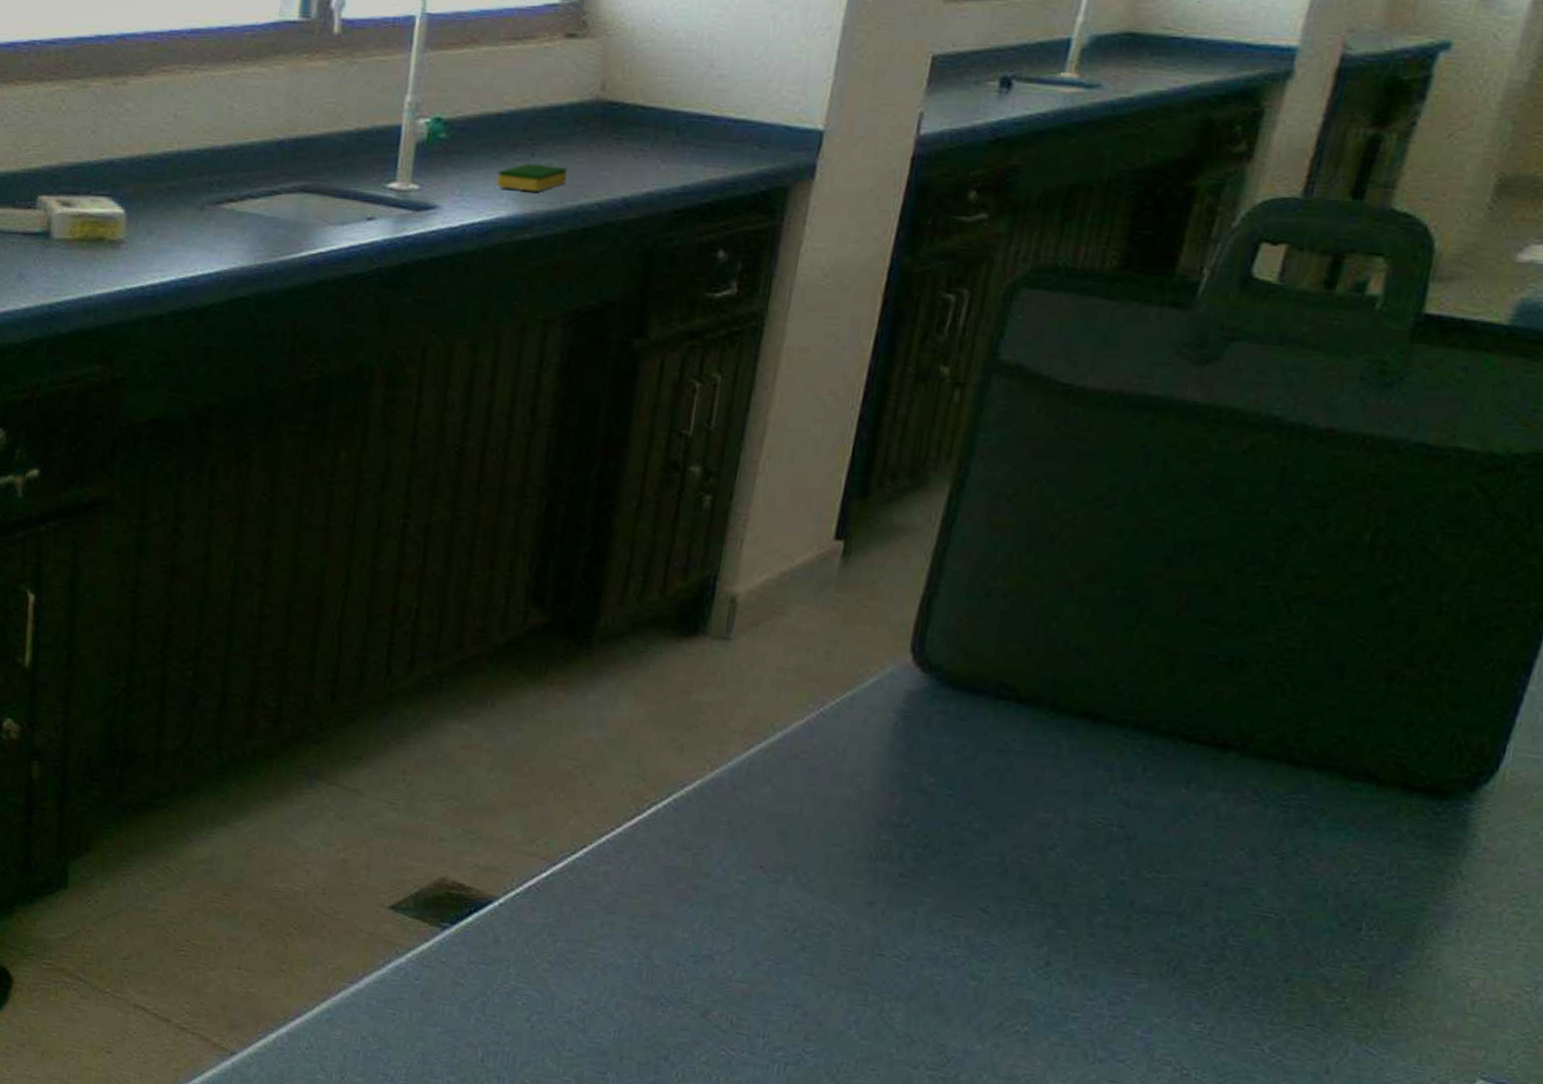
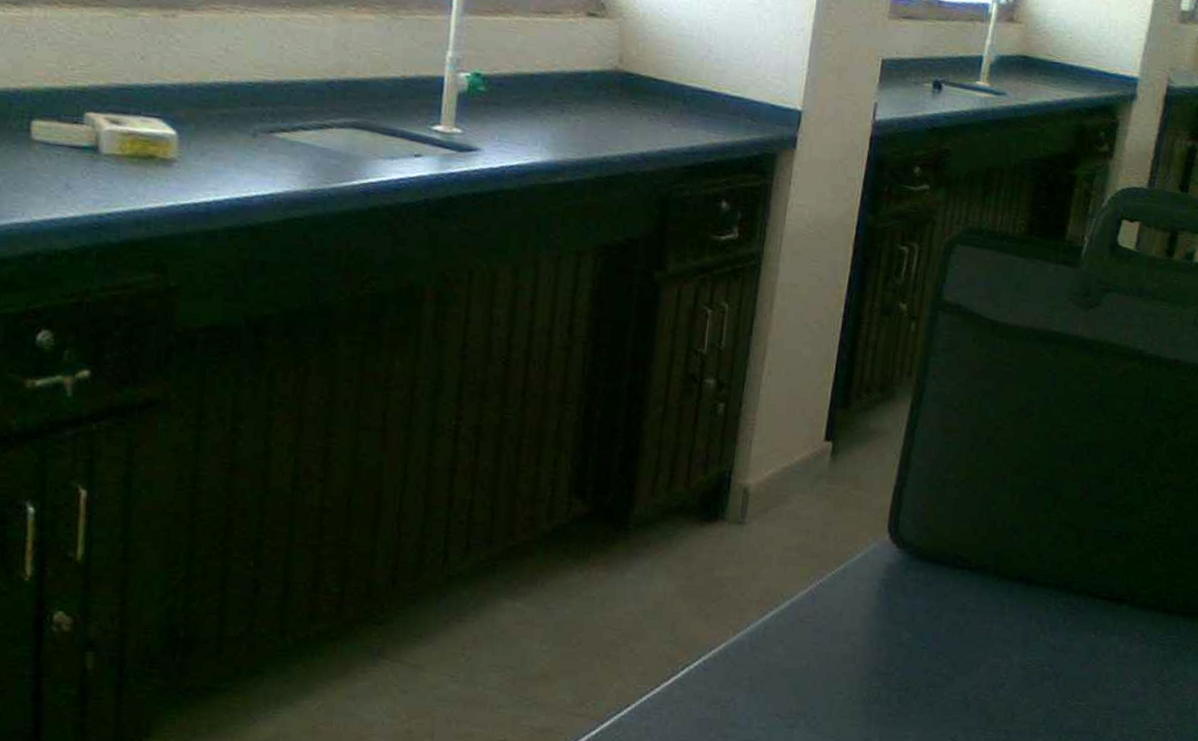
dish sponge: present [496,163,568,192] -> none [531,118,594,143]

